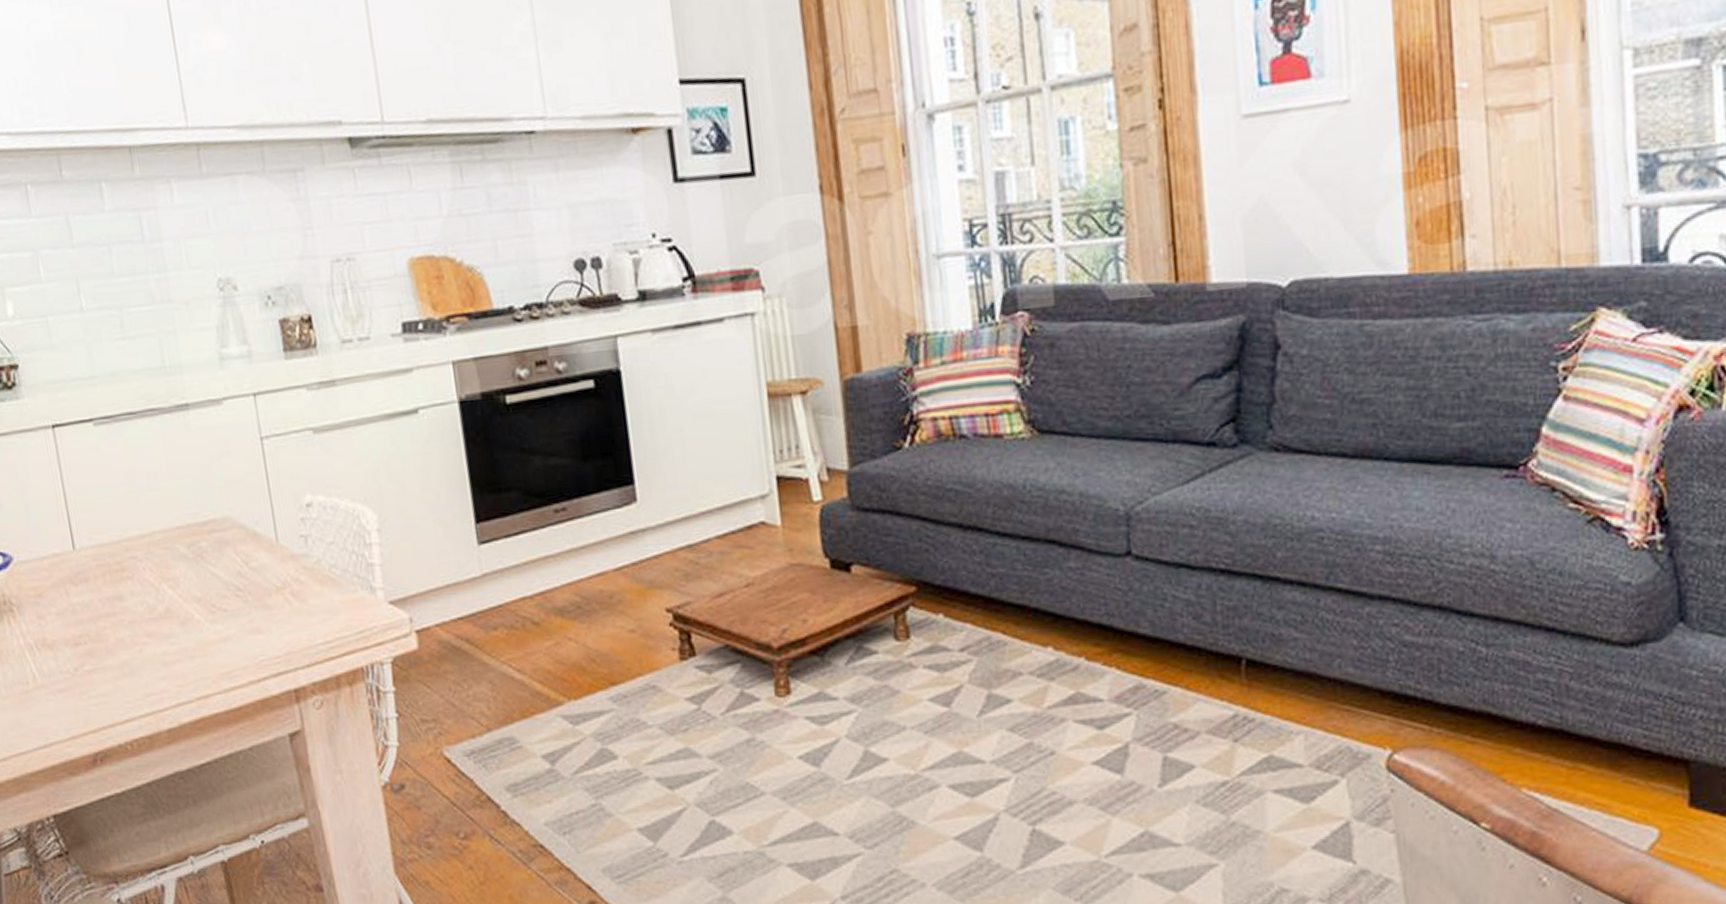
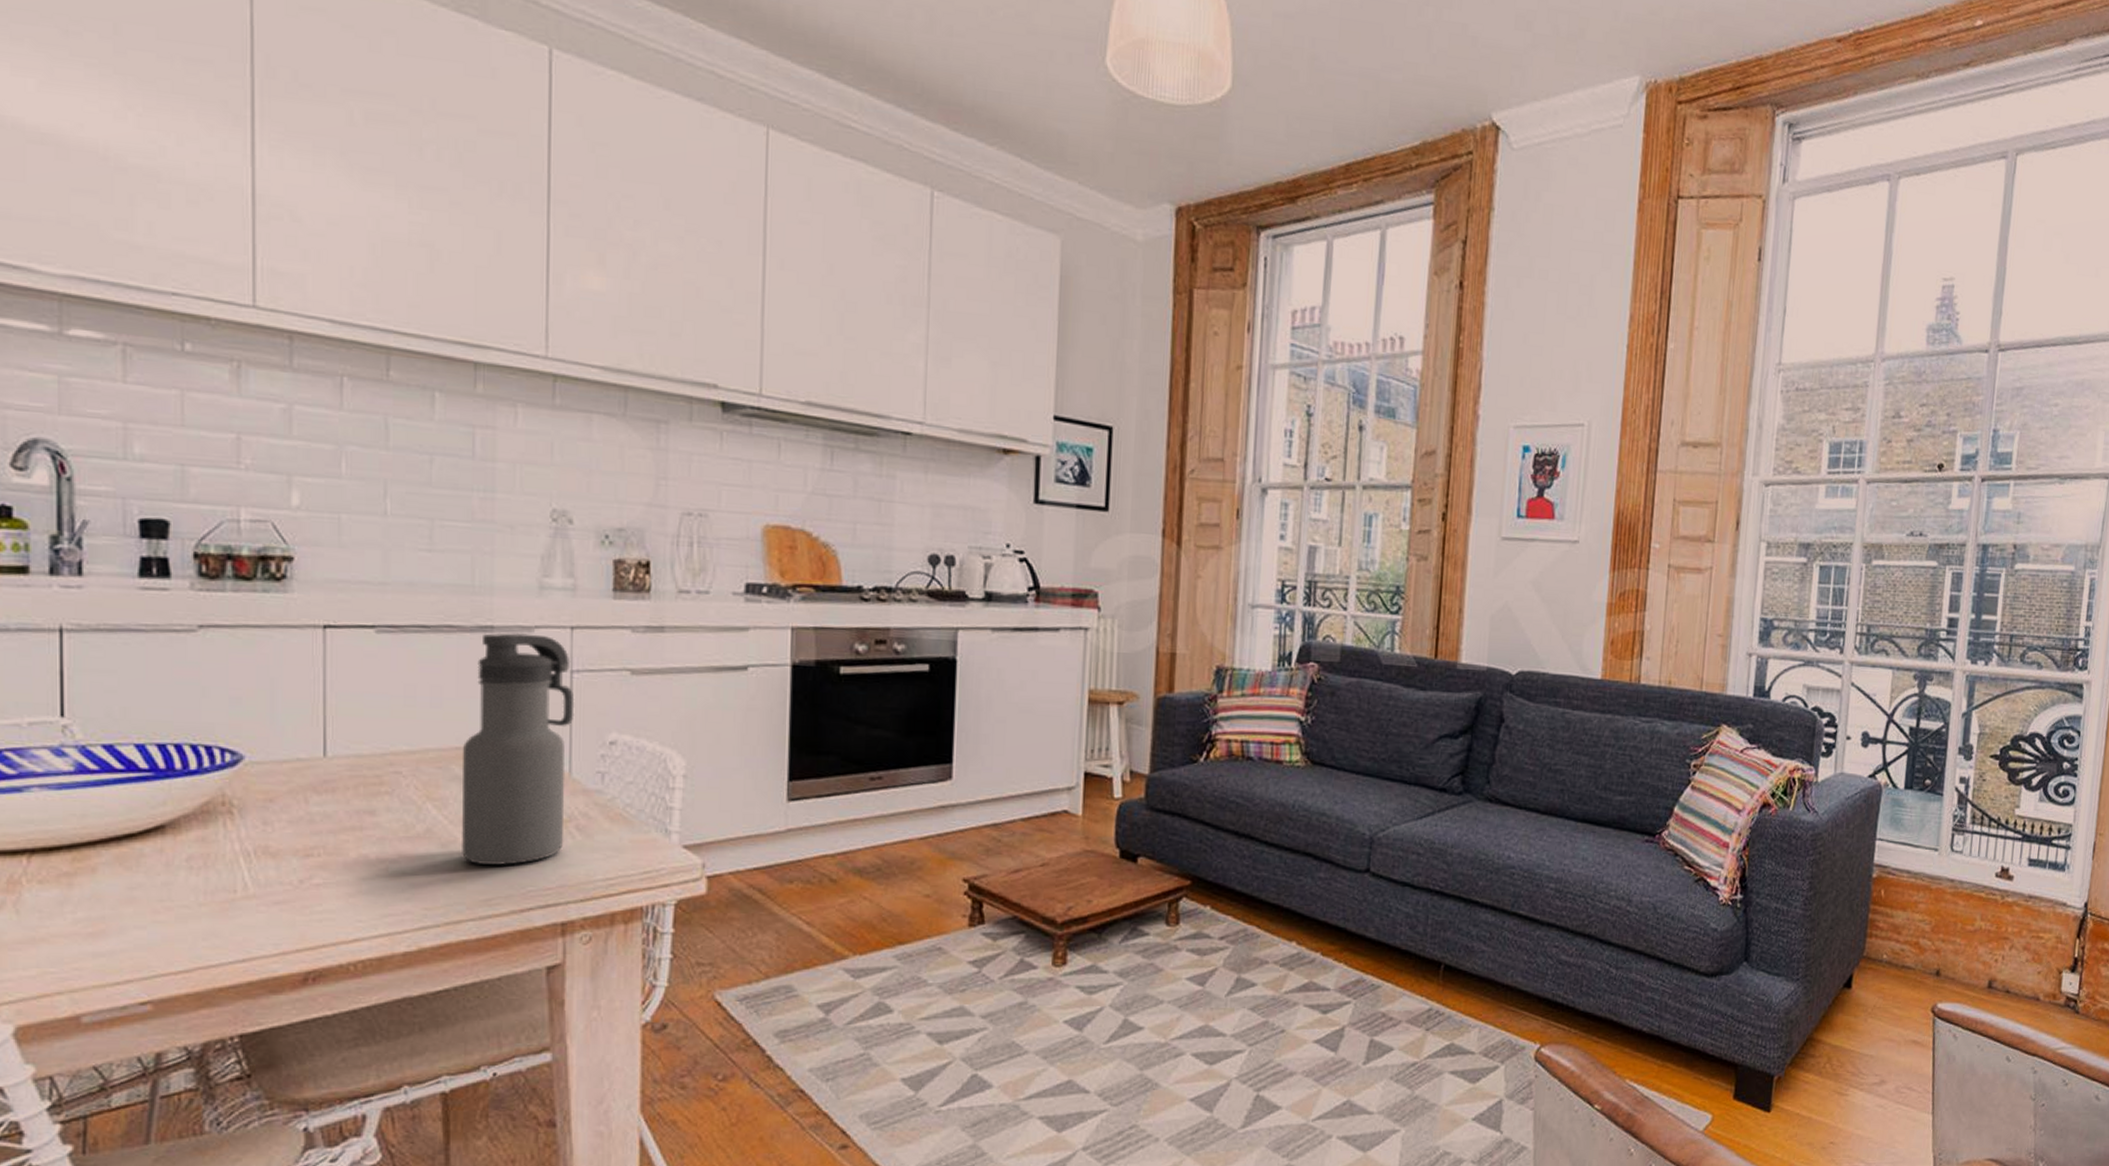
water bottle: none [180,406,284,639] -> present [462,633,575,865]

